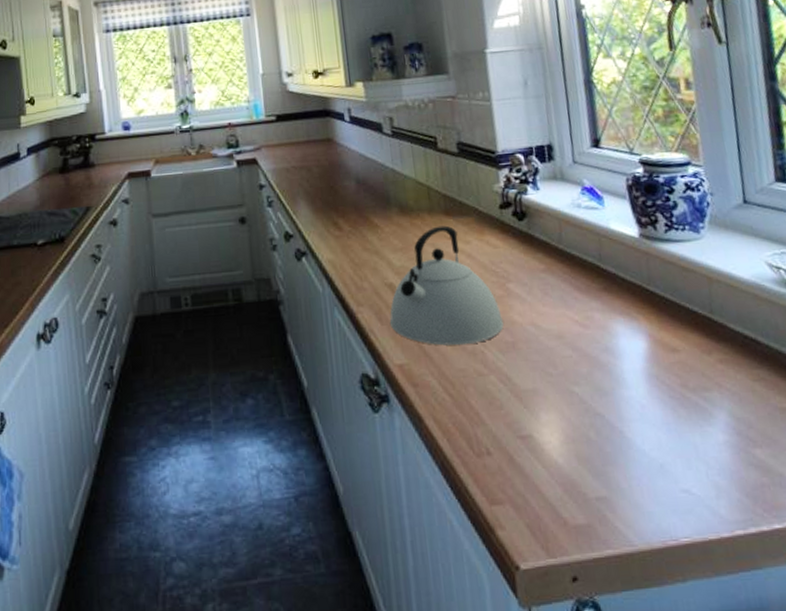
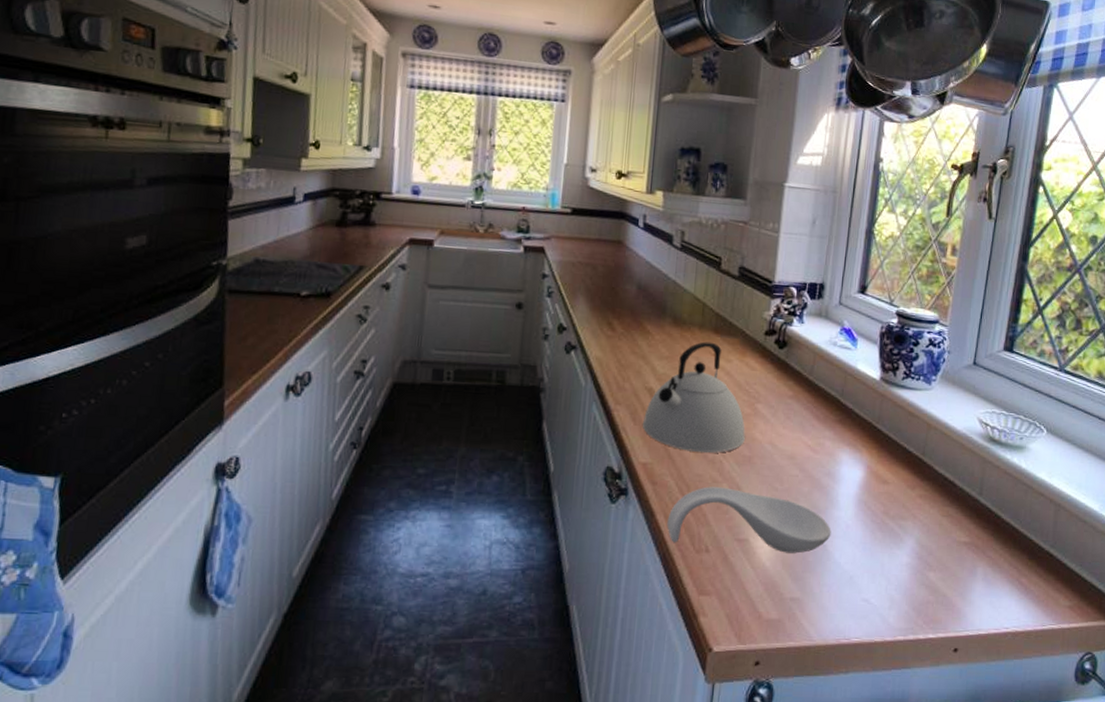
spoon rest: none [437,380,626,449] -> present [667,486,831,554]

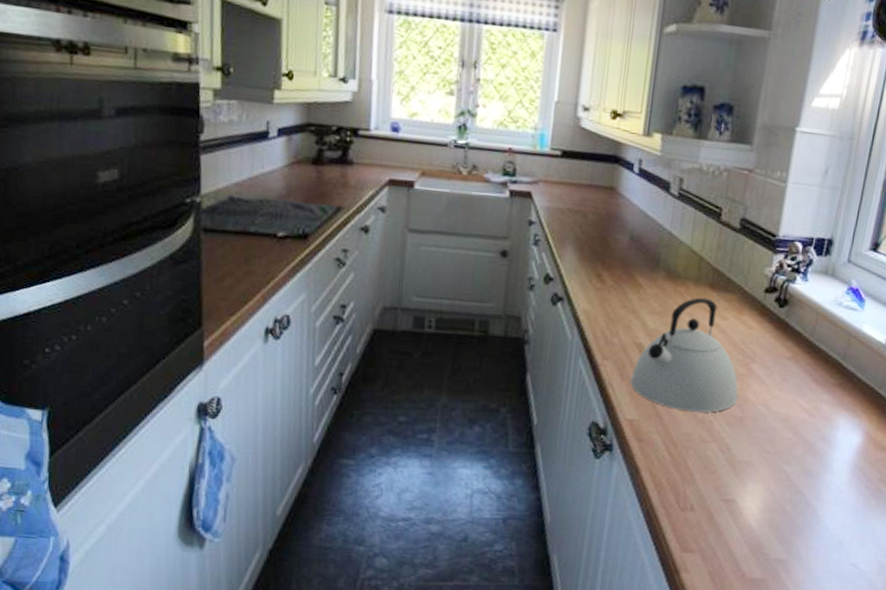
spoon rest: present [667,486,831,554] -> none [651,446,823,516]

